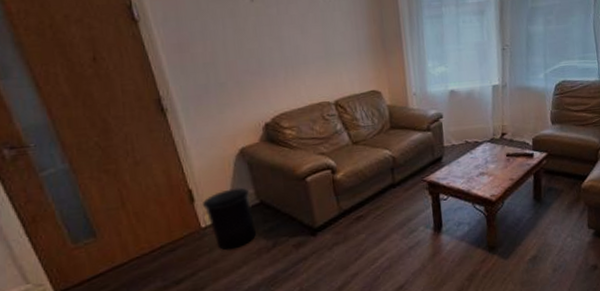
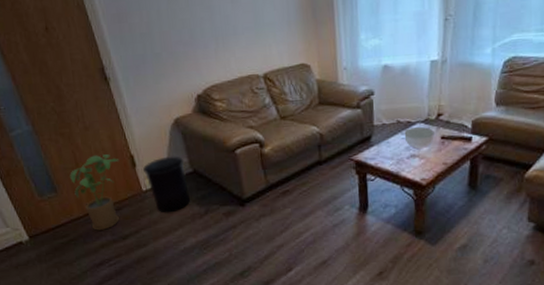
house plant: none [113,190,175,277] -> present [70,154,120,230]
bowl: none [472,145,500,168] -> present [404,126,434,150]

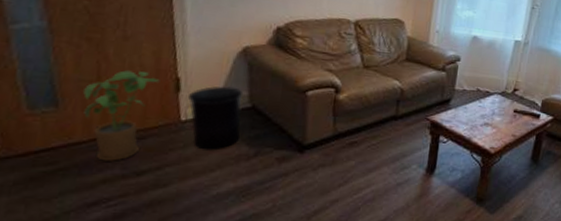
bowl: present [404,126,434,150] -> none [481,97,509,119]

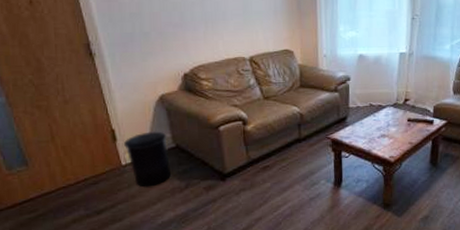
house plant: present [83,70,160,161] -> none [44,128,100,205]

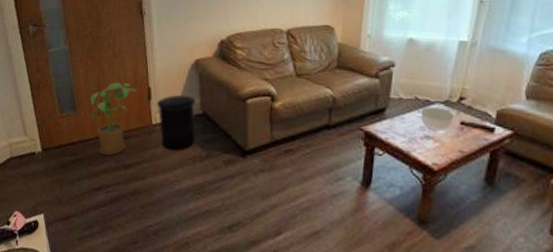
house plant: none [44,128,100,205] -> present [90,82,138,156]
bowl: none [376,109,402,130] -> present [420,106,454,132]

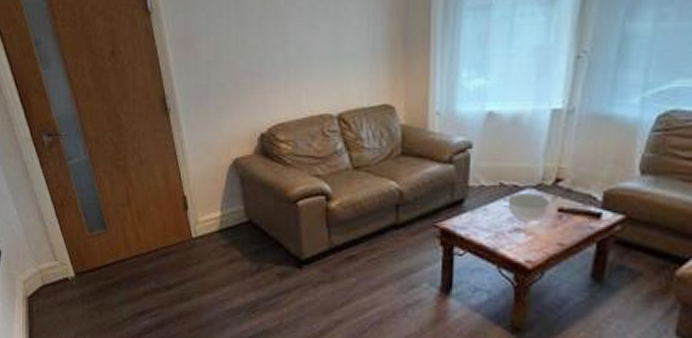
house plant: present [90,82,138,156] -> none [120,193,172,276]
waste bin: present [156,94,197,151] -> none [194,201,243,266]

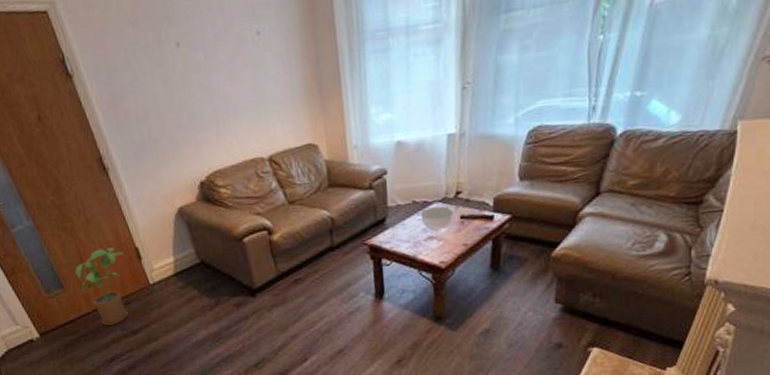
house plant: none [120,193,172,276] -> present [75,247,128,326]

